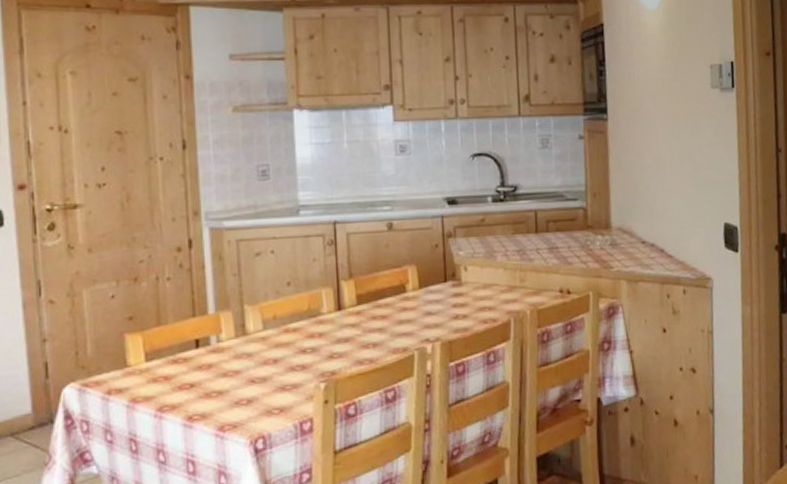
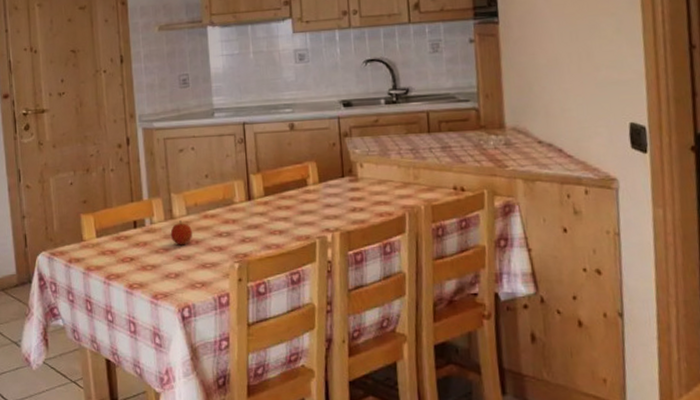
fruit: none [242,336,270,366] -> present [170,220,192,246]

